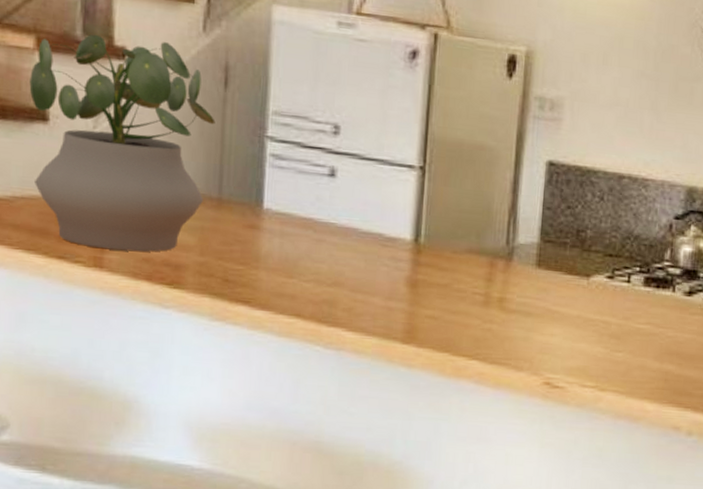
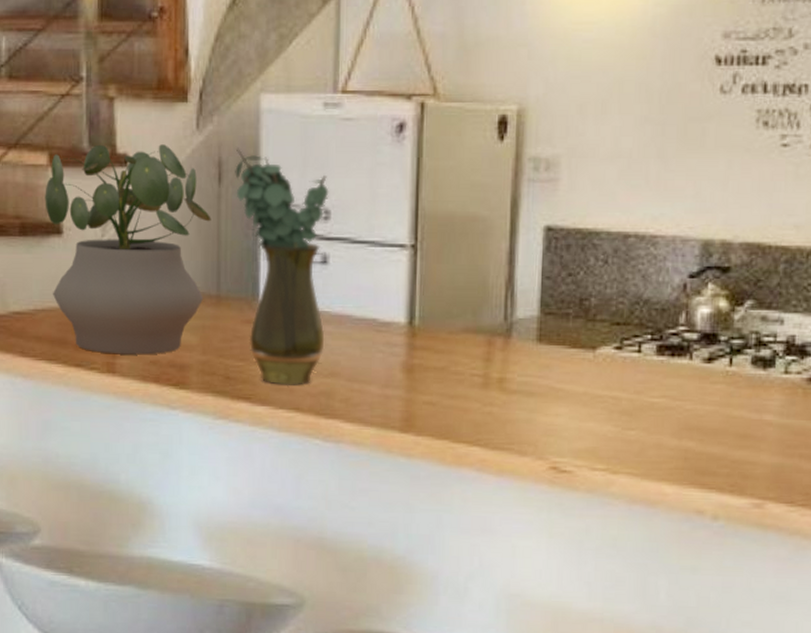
vase: none [242,54,340,292] -> present [235,147,329,385]

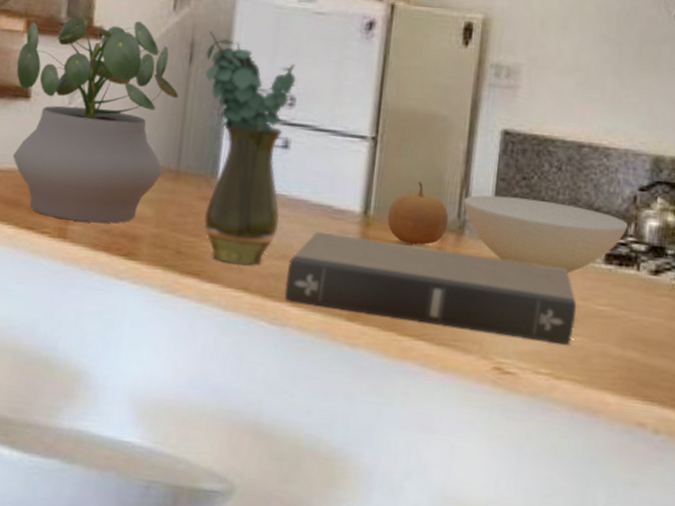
book: none [336,345,630,438] -> present [284,231,577,344]
fruit: none [433,287,495,352] -> present [387,182,449,245]
bowl: none [509,295,678,368] -> present [463,195,628,273]

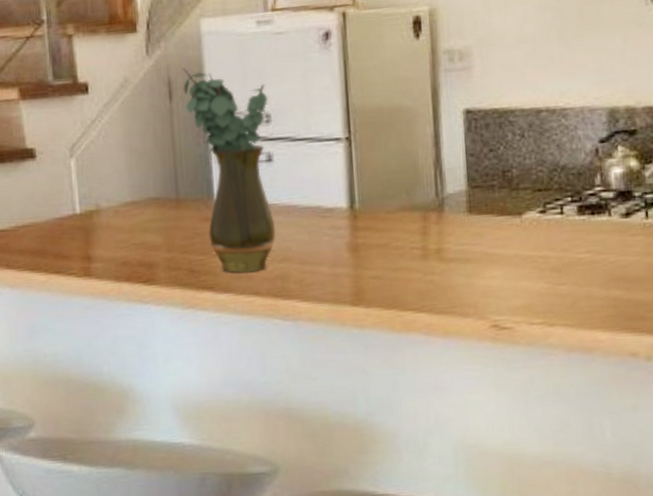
potted plant: present [13,16,179,224] -> none [18,71,166,260]
book: present [284,231,577,344] -> none [290,226,559,298]
fruit: present [387,182,449,245] -> none [372,170,428,228]
bowl: present [463,195,628,273] -> none [438,167,594,230]

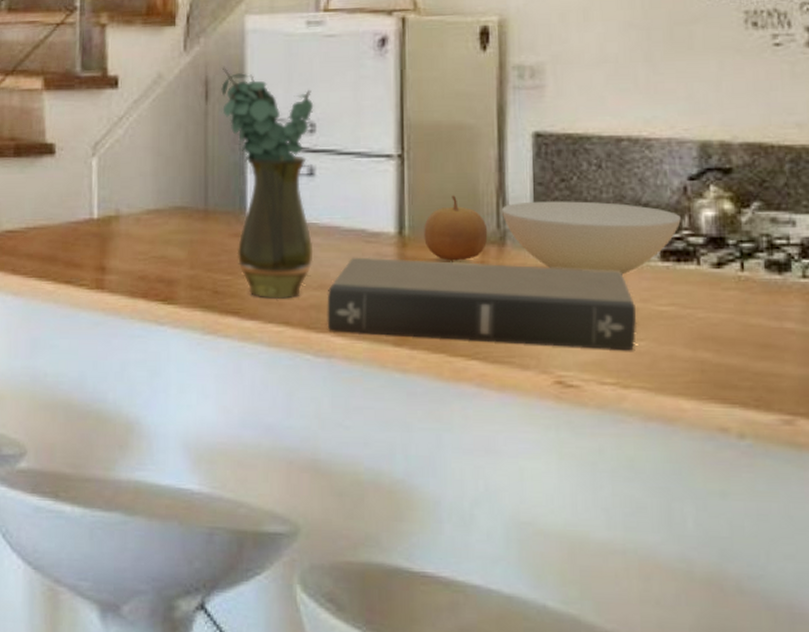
book: none [290,226,559,298] -> present [327,257,637,349]
fruit: none [372,170,428,228] -> present [424,195,488,261]
bowl: none [438,167,594,230] -> present [501,201,681,275]

